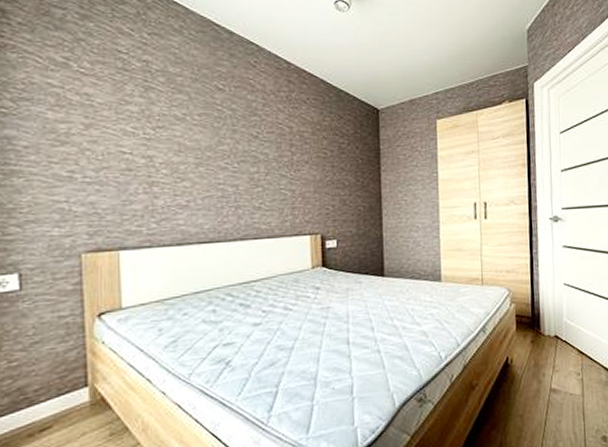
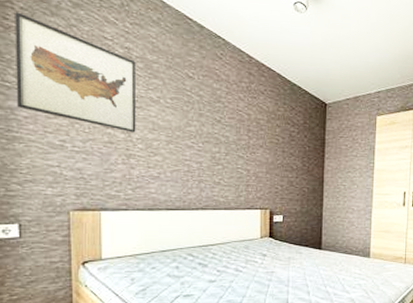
wall art: none [12,28,159,157] -> present [15,12,137,133]

